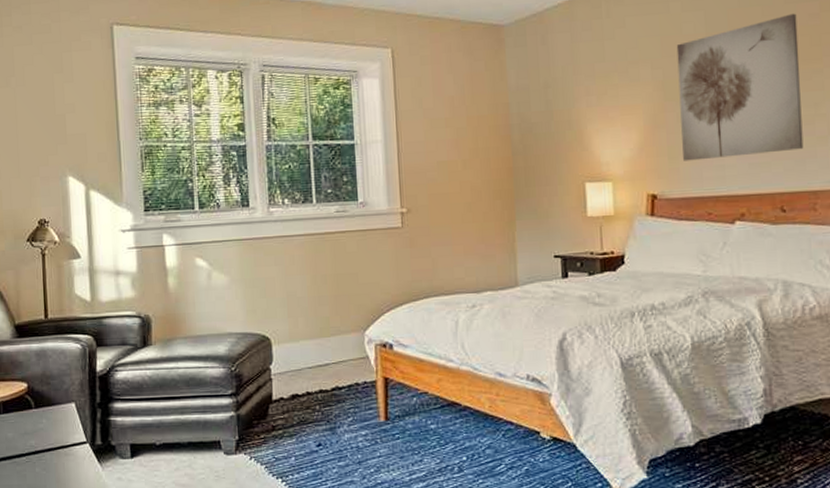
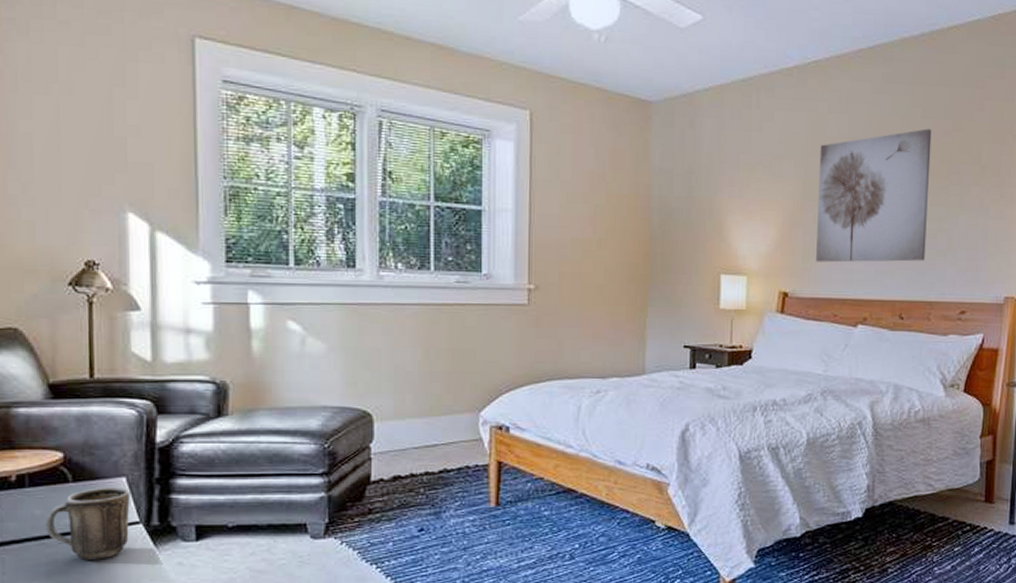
mug: none [16,412,79,476] -> present [46,488,130,560]

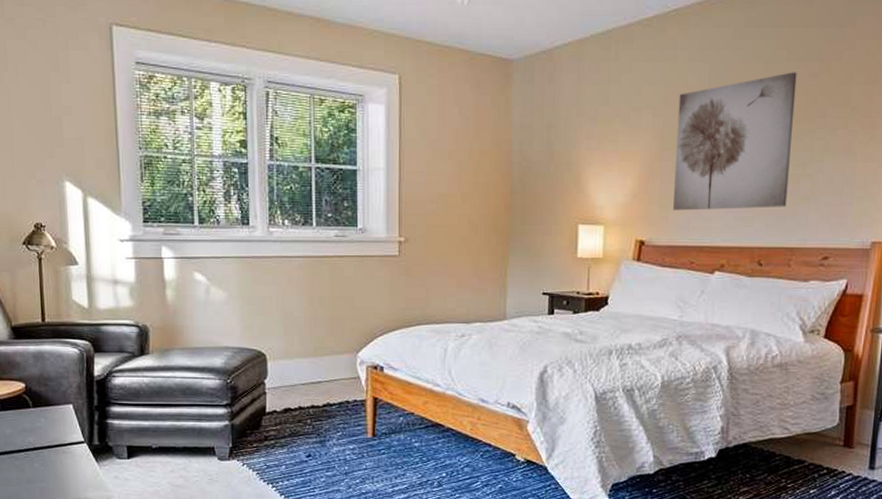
mug: present [46,488,130,560] -> none [14,413,77,471]

